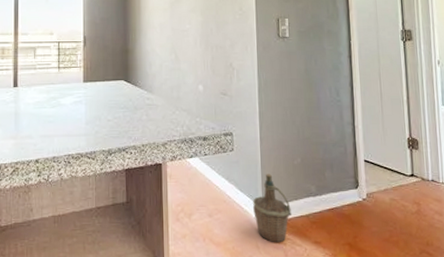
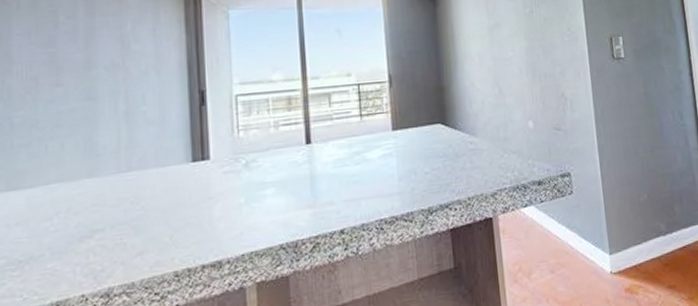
bottle: present [253,174,293,242] -> none [598,215,643,293]

